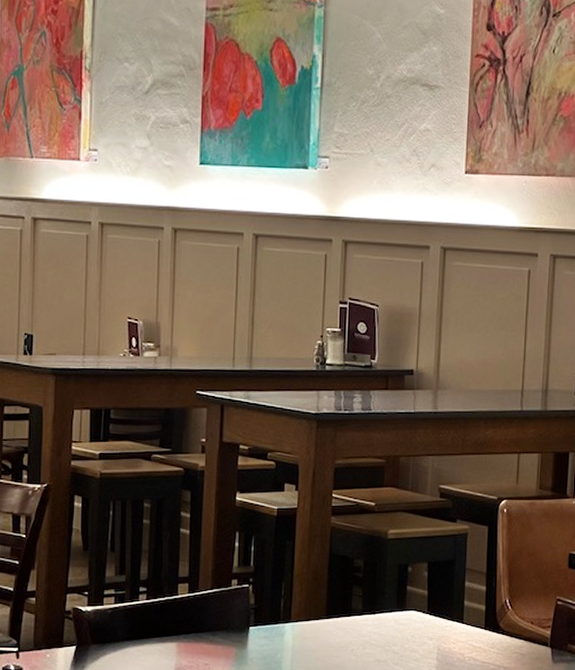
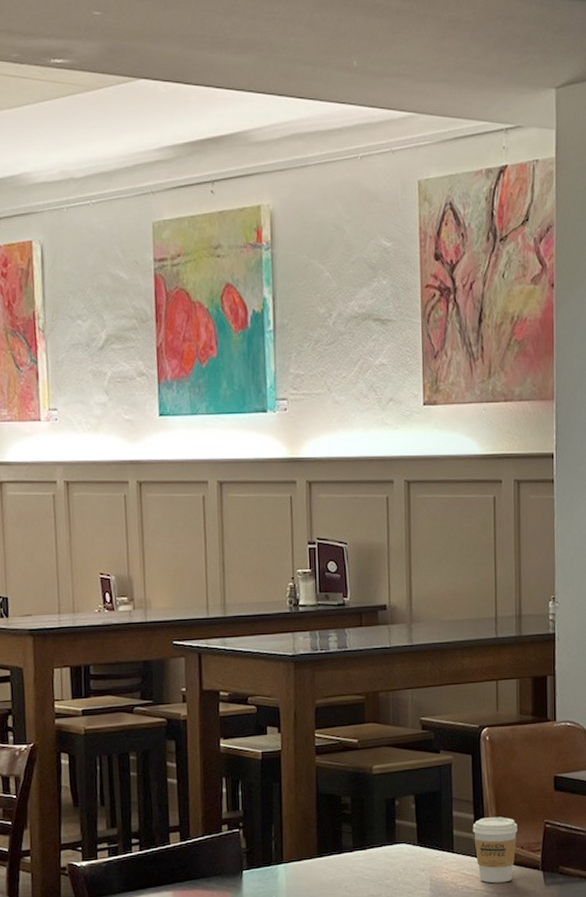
coffee cup: none [483,590,529,657] -> present [472,816,518,883]

